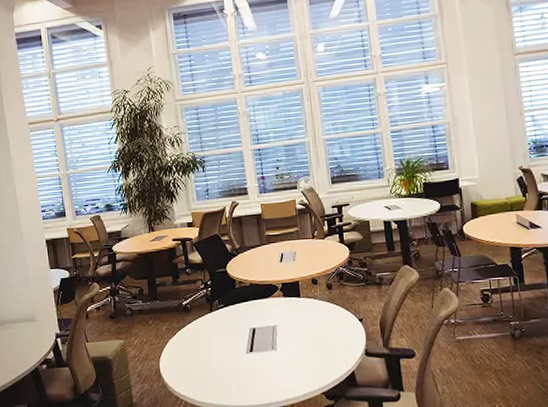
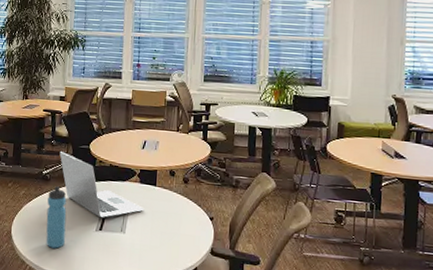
water bottle: none [191,315,217,379] -> present [46,186,67,249]
laptop: none [196,279,293,339] -> present [59,152,145,219]

